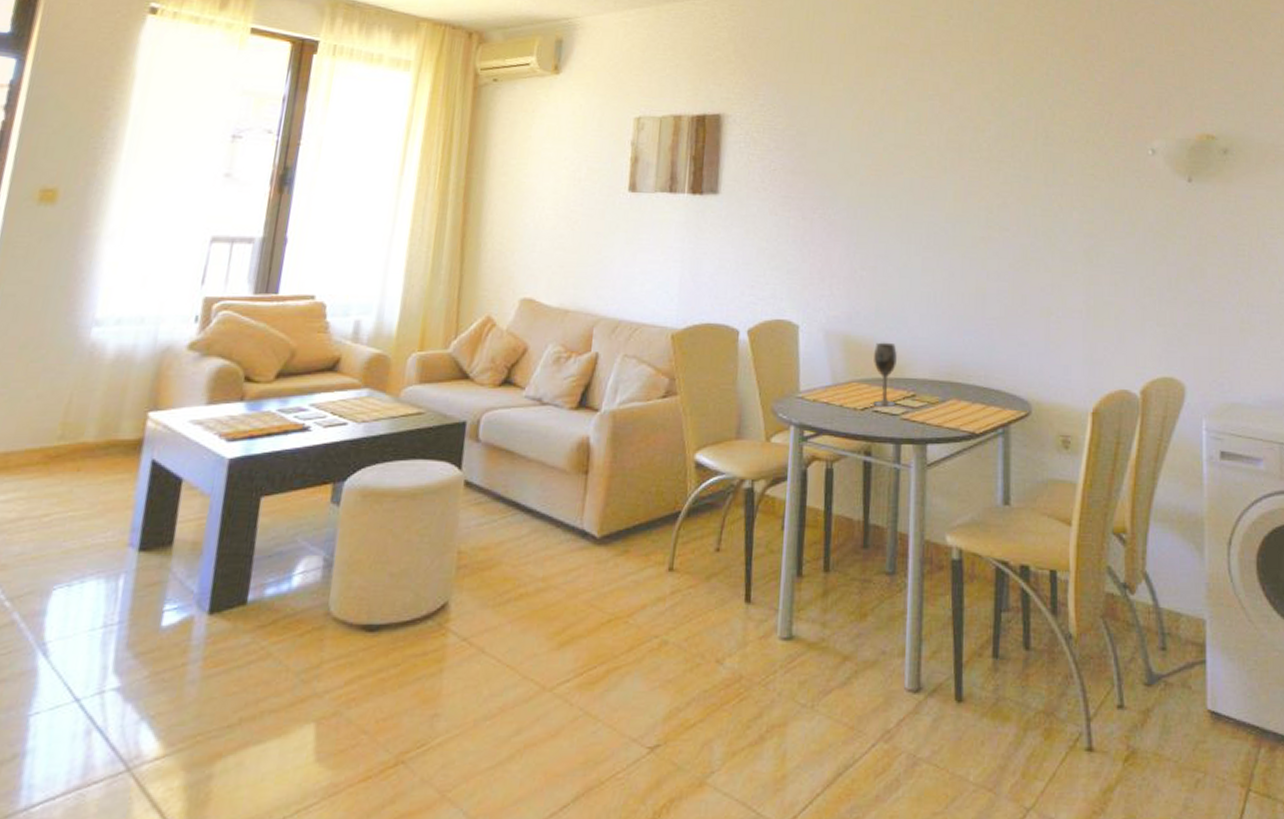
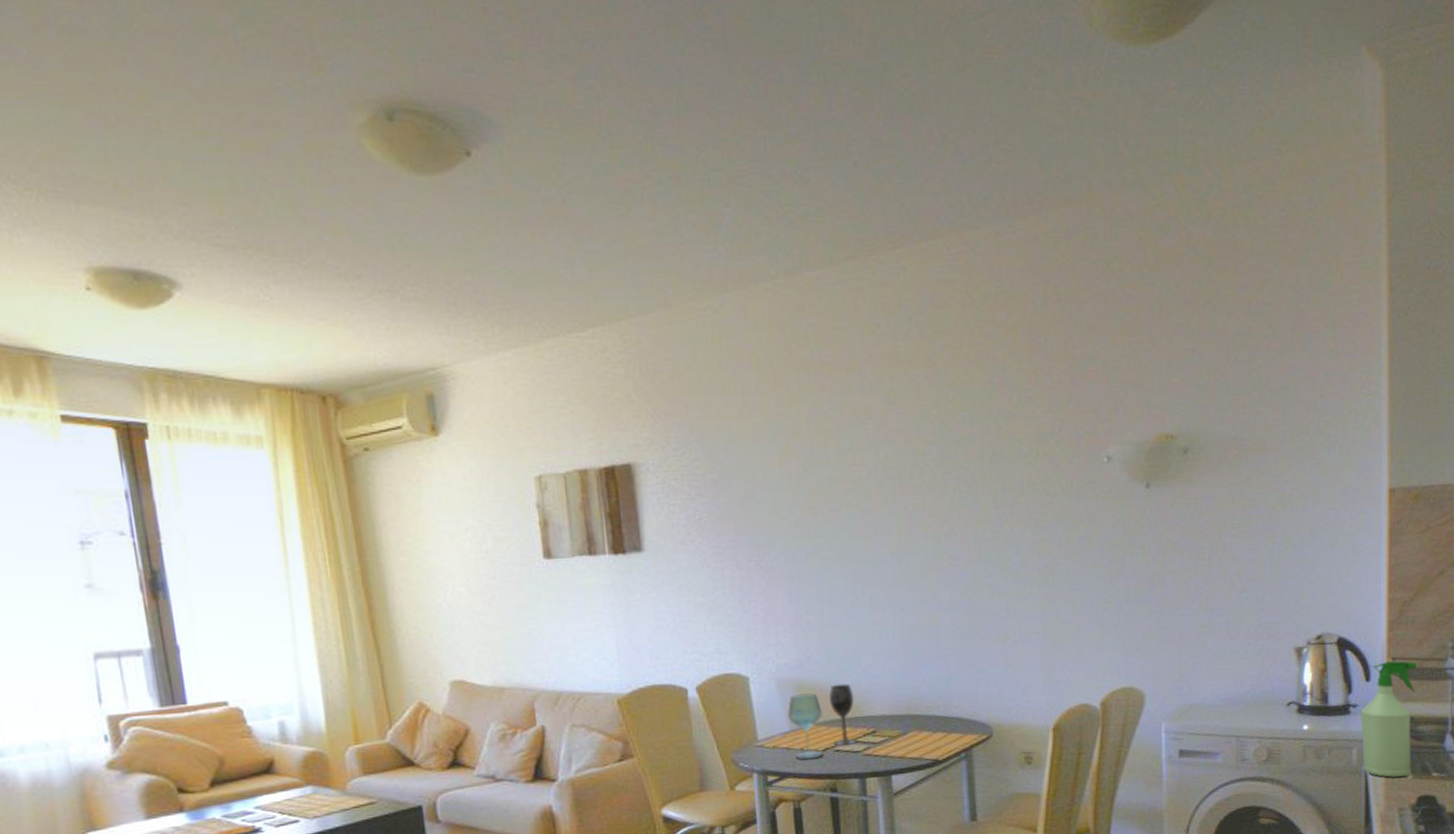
wine glass: none [832,348,865,418] -> present [788,693,823,760]

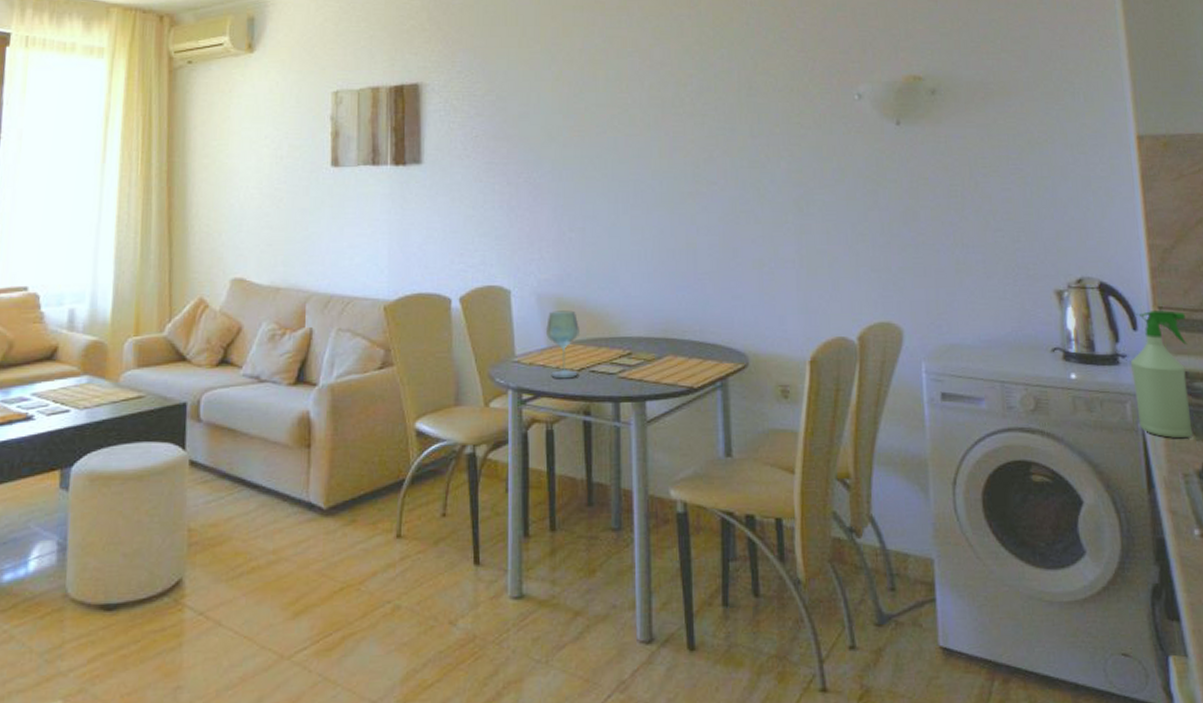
wine glass: present [828,683,857,747] -> none [586,302,612,367]

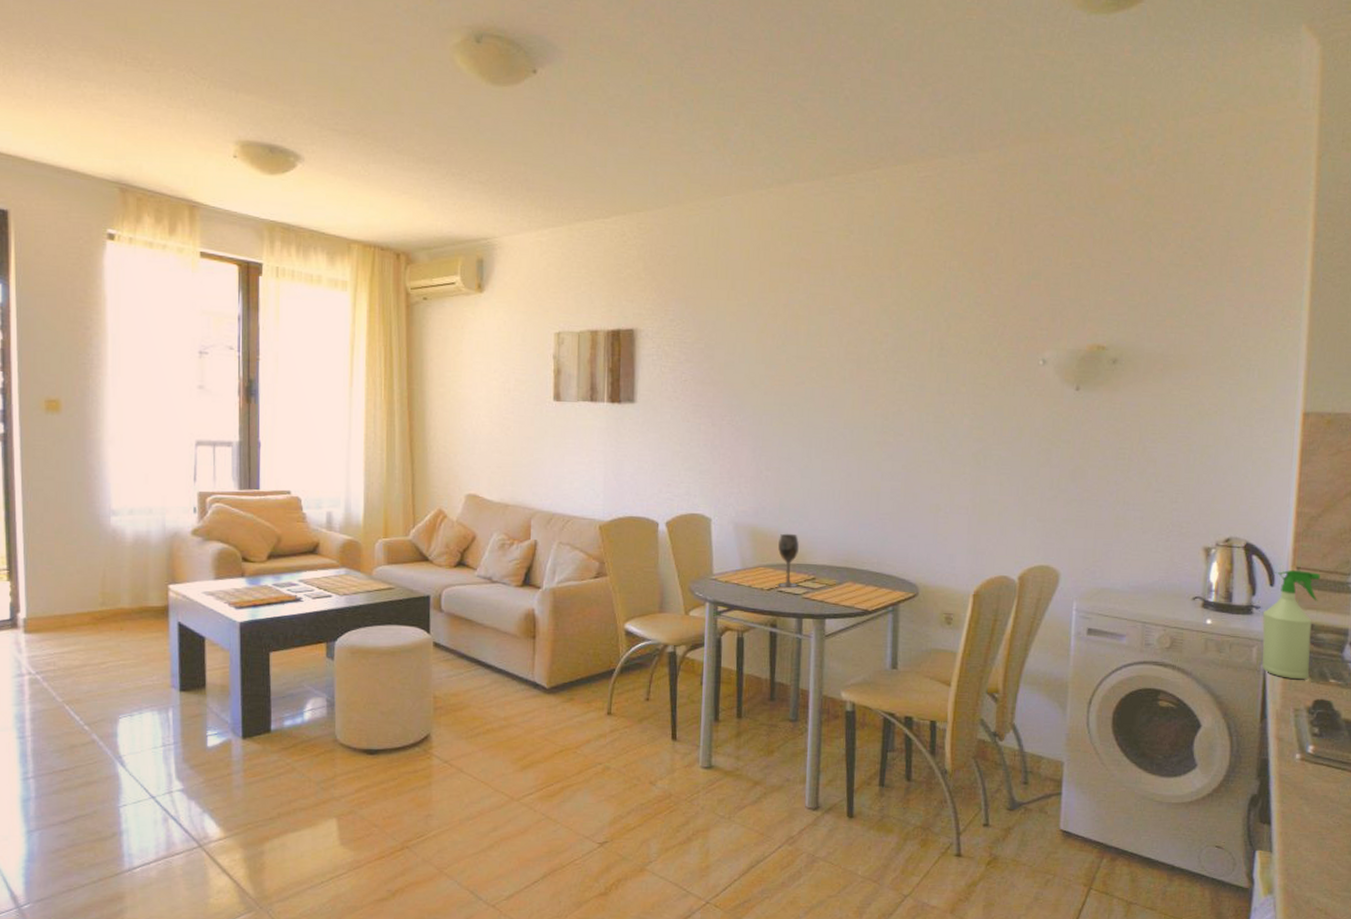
wine glass: present [546,310,579,379] -> none [741,538,771,596]
wine glass: none [586,302,612,367] -> present [777,533,800,589]

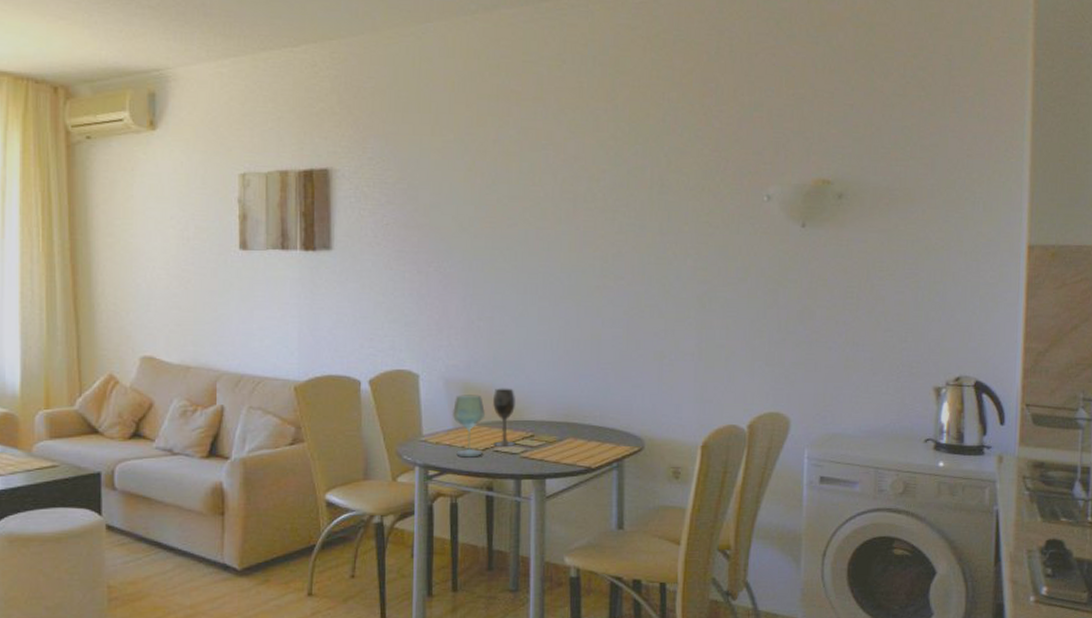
wine glass: none [741,538,771,596] -> present [453,395,485,458]
spray bottle: present [1262,570,1320,680] -> none [994,408,1049,520]

